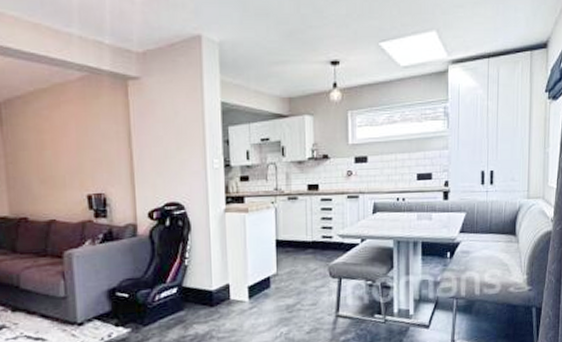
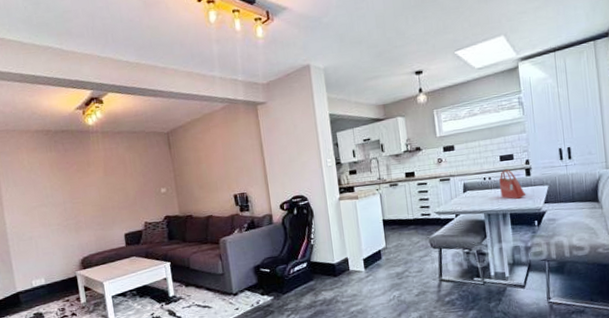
handbag: none [414,190,442,226] -> present [499,169,526,199]

